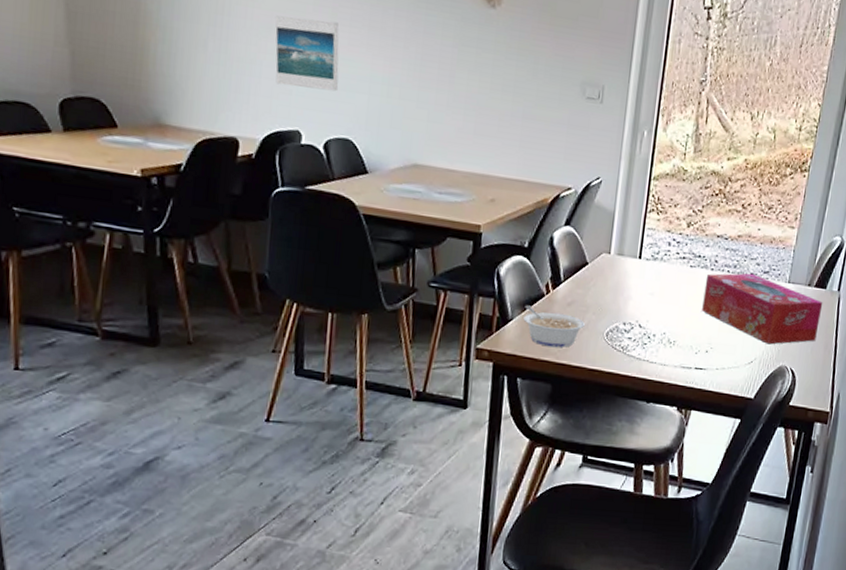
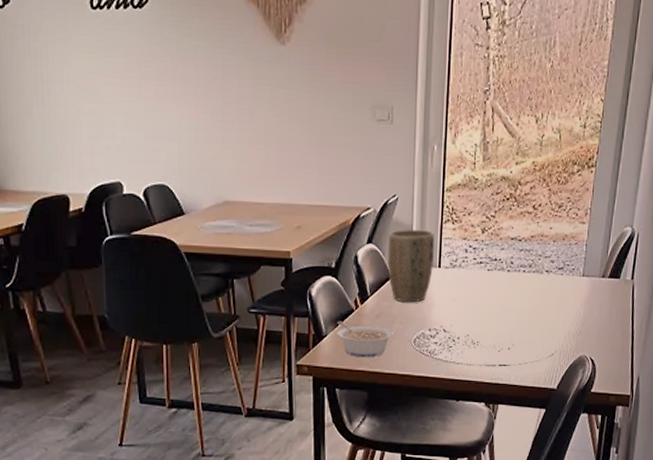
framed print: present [275,15,339,92] -> none [88,77,151,142]
plant pot: none [584,214,637,293] -> present [387,229,434,303]
tissue box: present [702,273,823,344] -> none [502,271,618,337]

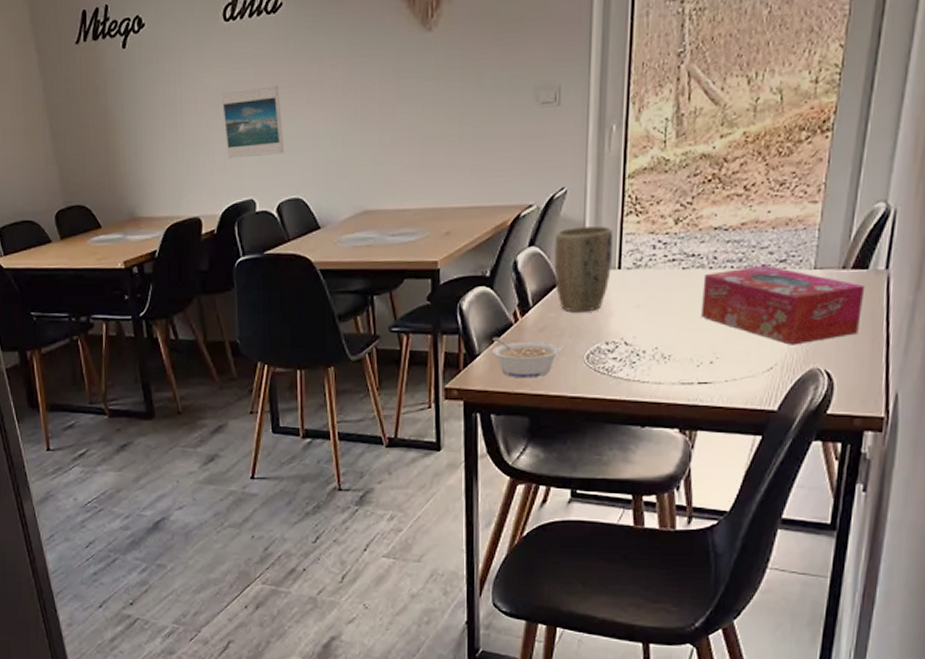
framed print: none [88,77,151,142] -> present [221,86,285,159]
tissue box: none [502,271,618,337] -> present [701,265,865,345]

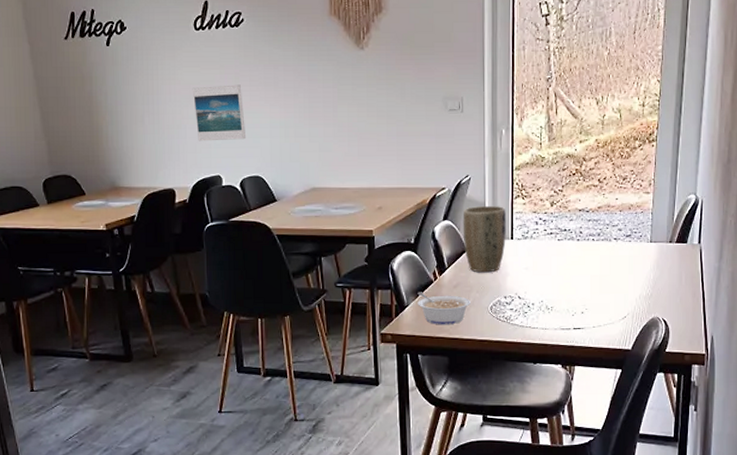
tissue box: present [701,265,865,345] -> none [573,238,686,300]

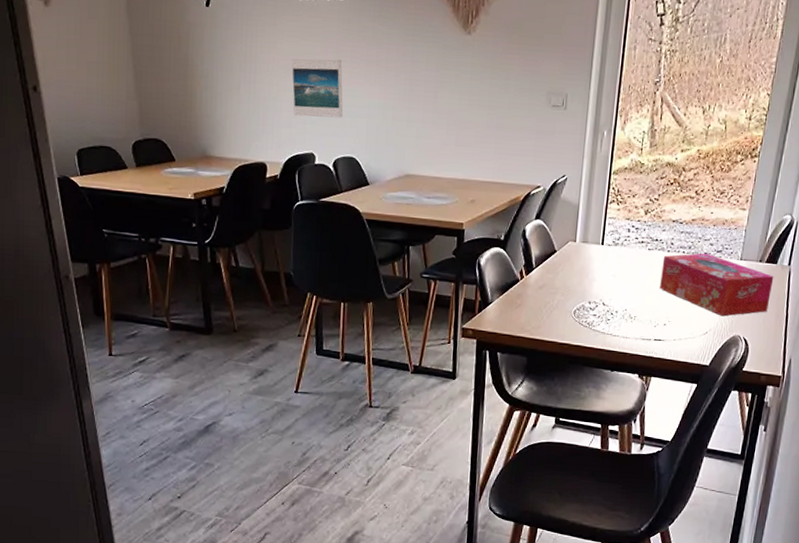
legume: present [417,292,470,325] -> none [501,290,555,326]
plant pot: present [462,205,506,273] -> none [553,207,599,277]
tissue box: none [573,238,686,300] -> present [660,253,774,316]

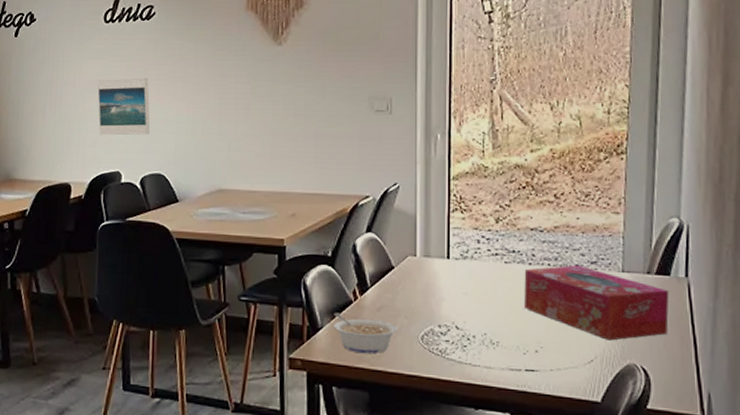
legume: none [501,290,555,326] -> present [334,313,397,354]

